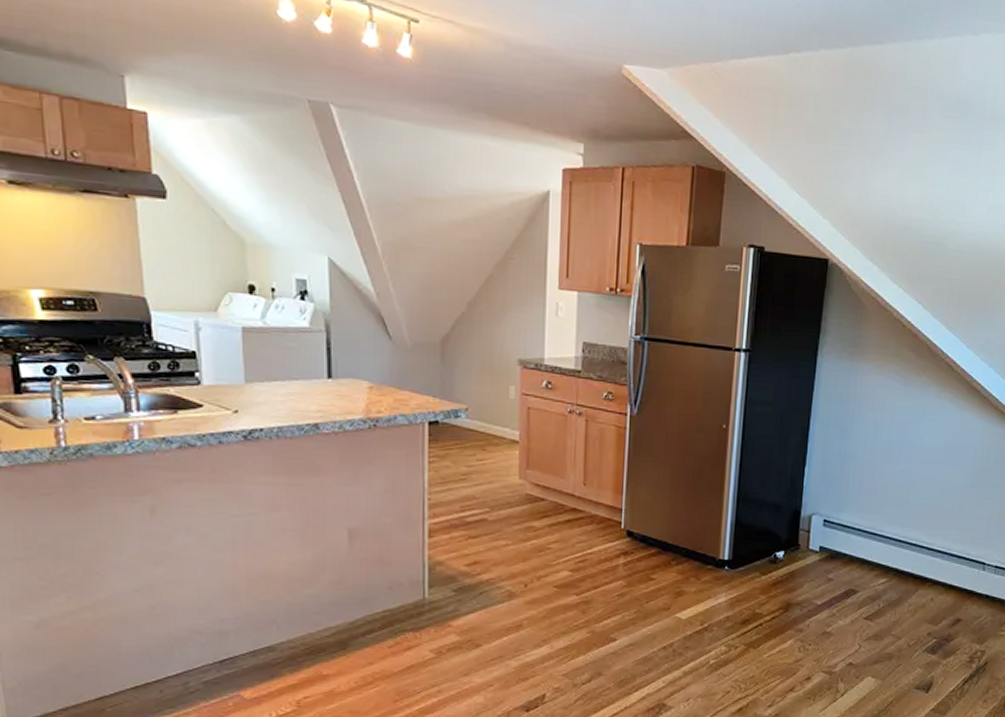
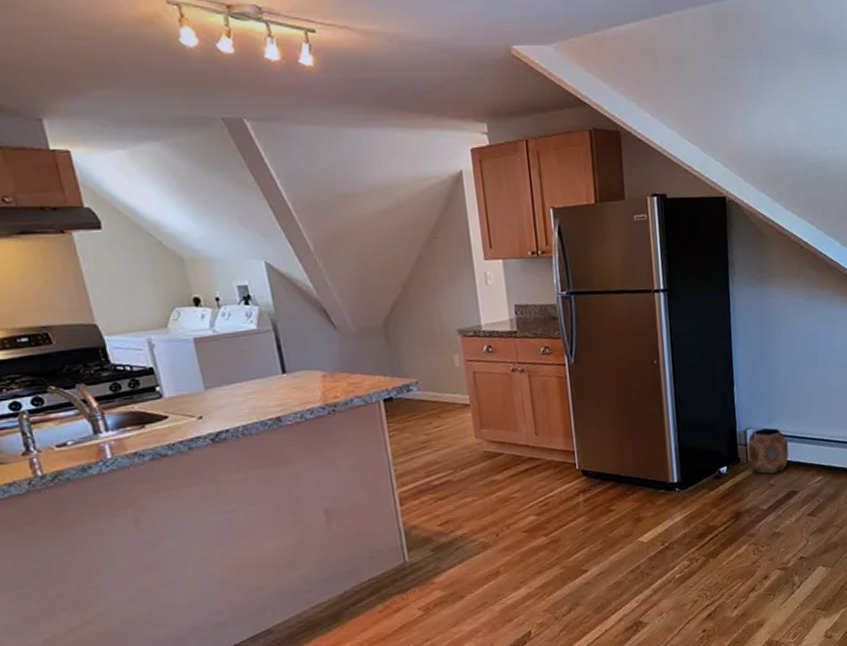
planter: none [808,516,856,567] -> present [747,427,789,474]

